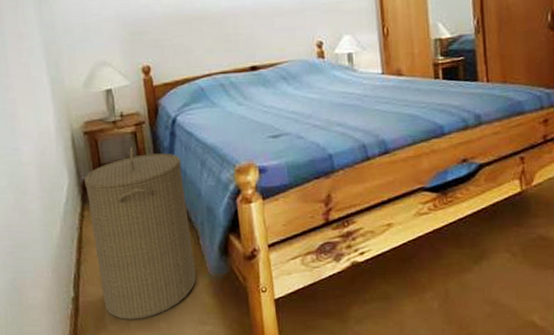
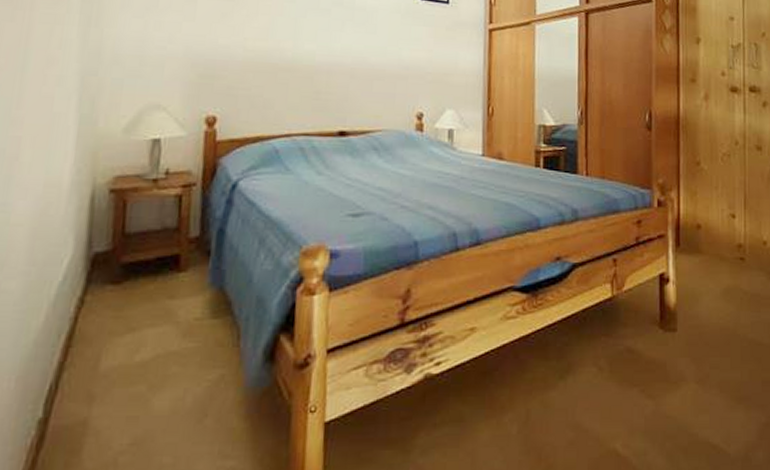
laundry hamper: present [84,146,197,320] -> none [86,213,234,453]

